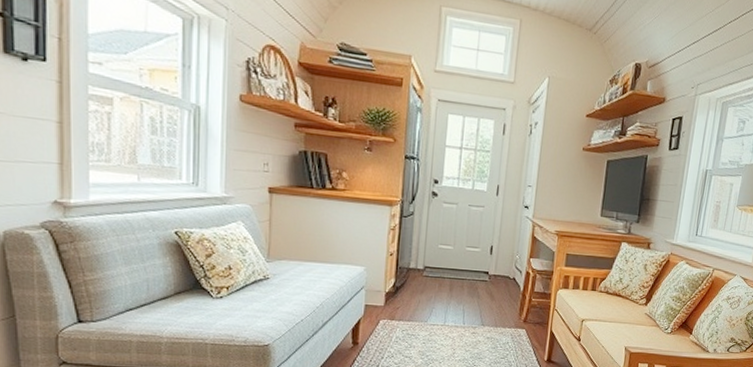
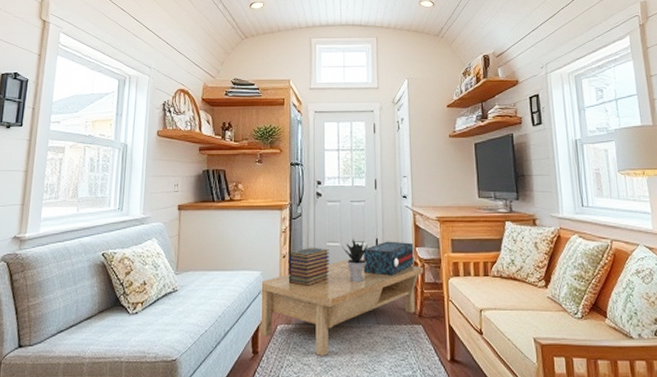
coffee table: none [361,263,535,351] -> present [260,258,424,357]
book stack: none [394,247,441,287] -> present [288,247,329,287]
potted plant: none [454,242,482,287] -> present [342,237,368,283]
decorative box: none [475,249,529,283] -> present [364,241,414,276]

